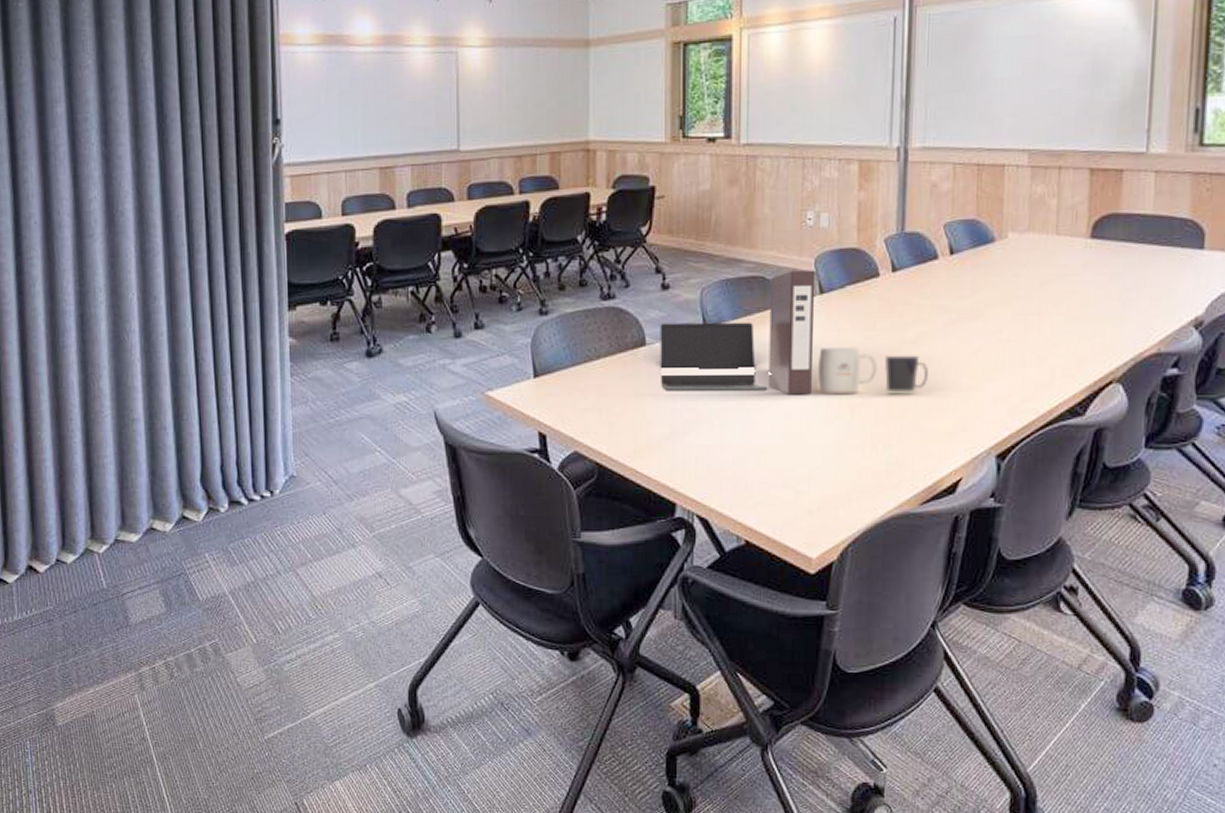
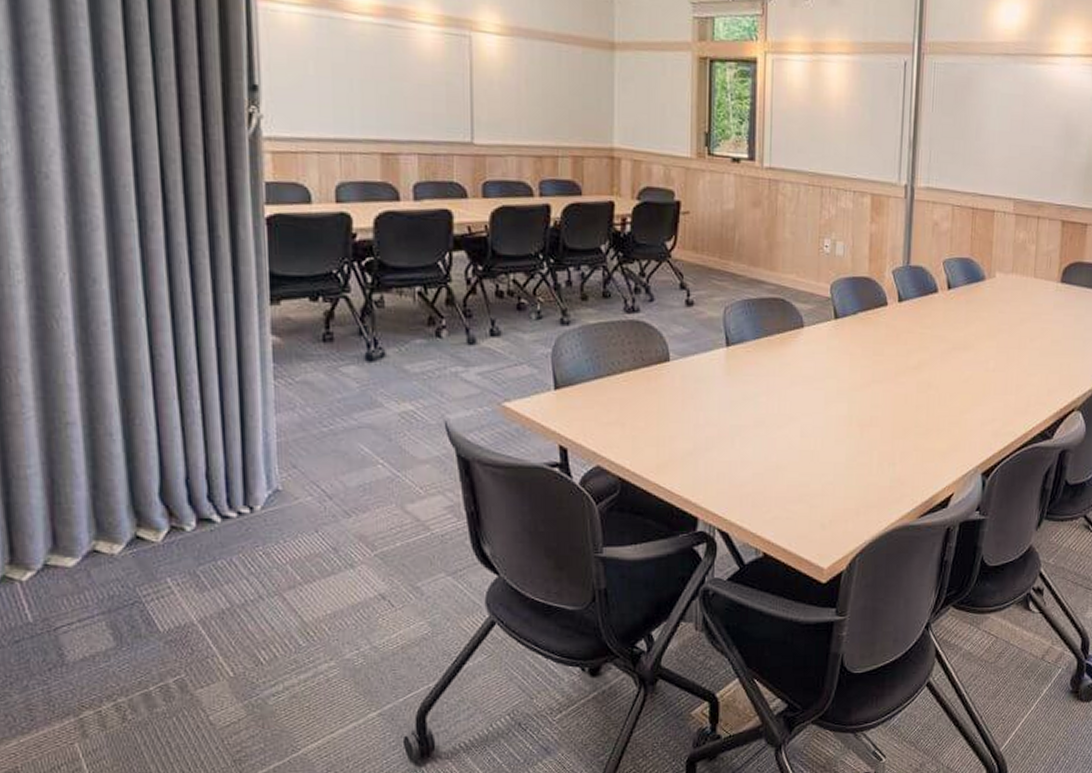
laptop: present [660,322,767,392] -> none [683,339,785,411]
binder: present [768,270,816,395] -> none [786,294,831,415]
mug: present [818,347,877,393] -> none [831,370,884,414]
mug: present [883,355,928,395] -> none [889,379,927,417]

